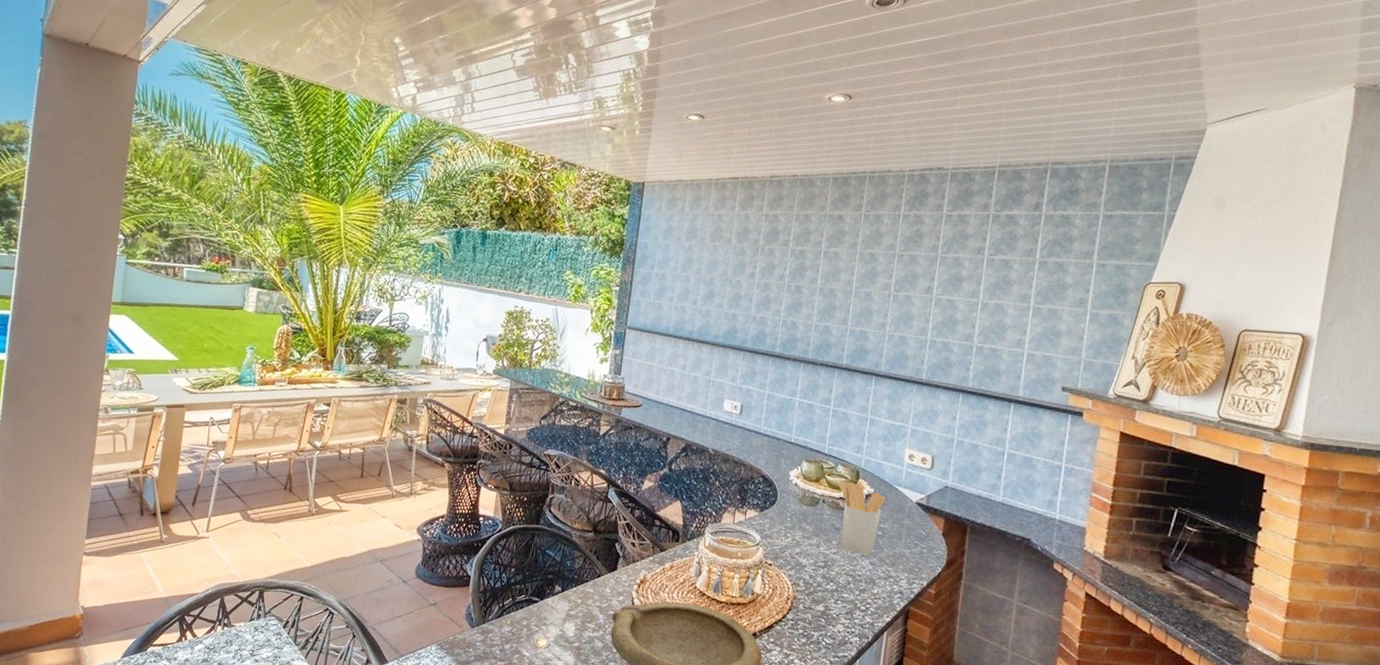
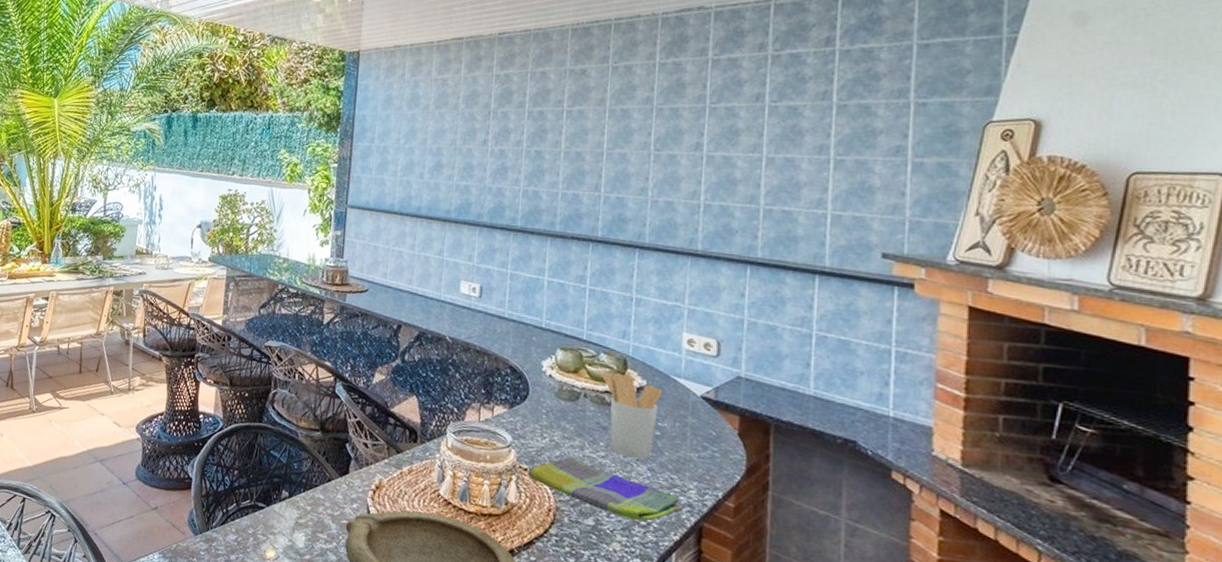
dish towel: none [771,553,895,607] -> present [527,457,683,522]

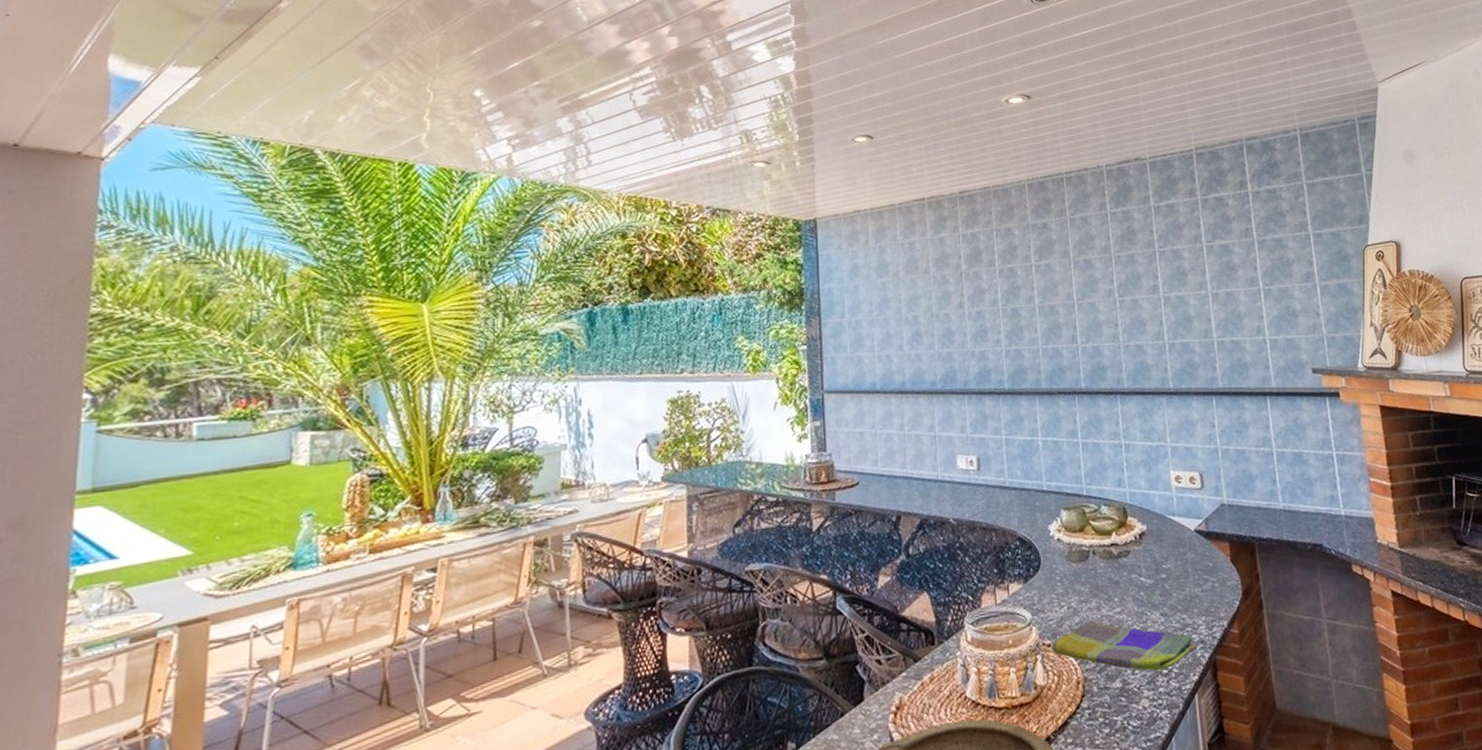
utensil holder: present [601,371,663,460] -> none [1105,521,1162,608]

